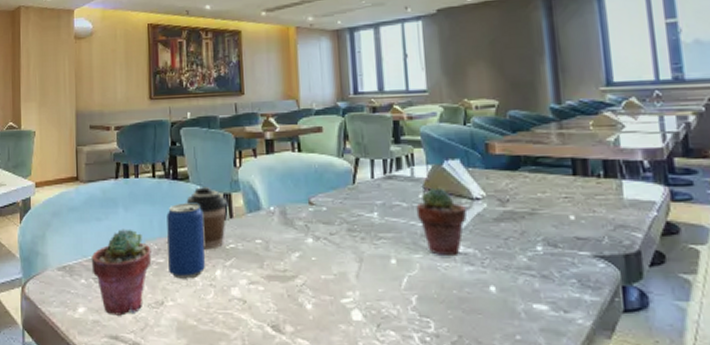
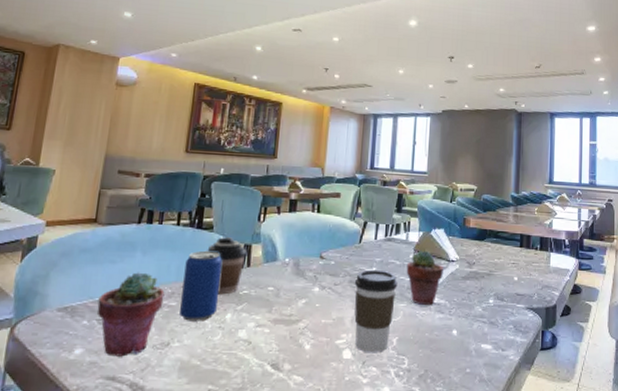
coffee cup: none [353,214,408,315] -> present [354,269,398,353]

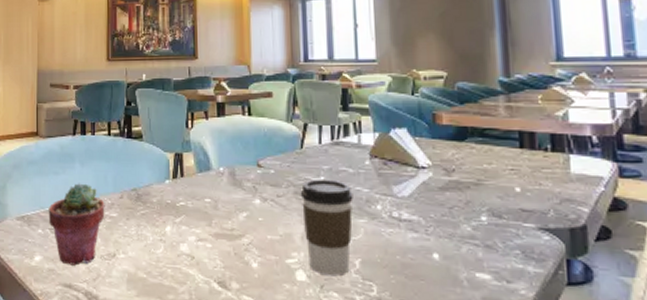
beverage can: present [179,250,222,321] -> none [120,160,156,234]
coffee cup: present [205,237,246,295] -> none [138,146,178,206]
potted succulent: present [406,250,443,305] -> none [362,155,412,222]

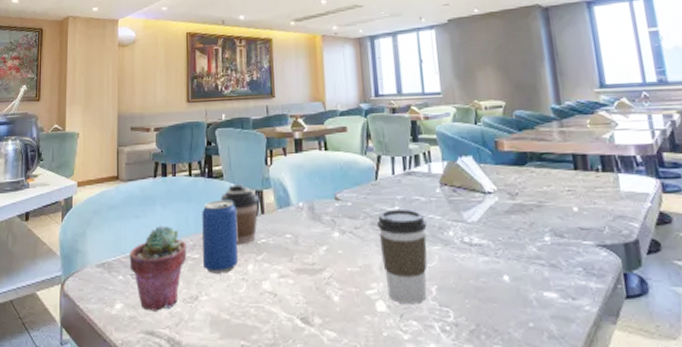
beverage can: none [120,160,156,234] -> present [202,199,238,274]
coffee cup: none [138,146,178,206] -> present [219,184,259,245]

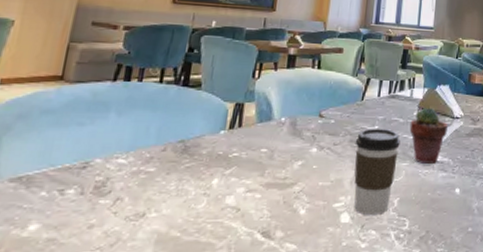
potted succulent: present [129,225,187,311] -> none [58,135,142,232]
beverage can: present [202,199,238,274] -> none [158,110,210,188]
coffee cup: present [219,184,259,245] -> none [191,95,238,158]
potted succulent: none [433,182,480,247] -> present [409,107,448,164]

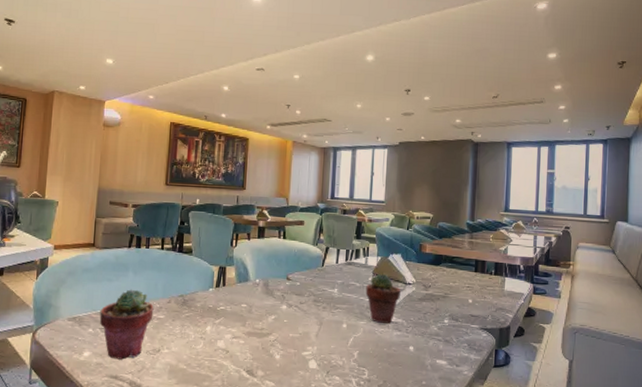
potted succulent: none [58,135,142,232] -> present [99,289,154,360]
coffee cup: present [354,128,401,216] -> none [318,290,358,365]

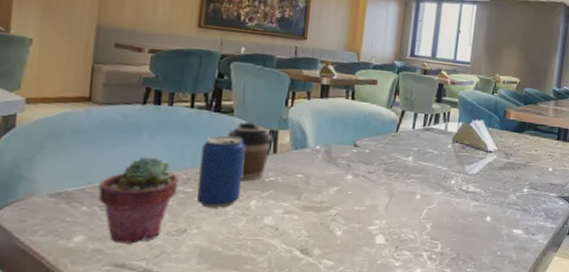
beverage can: none [167,271,201,332] -> present [197,135,244,208]
coffee cup: none [186,260,222,310] -> present [225,122,272,182]
potted succulent: present [365,273,401,323] -> none [443,140,481,193]

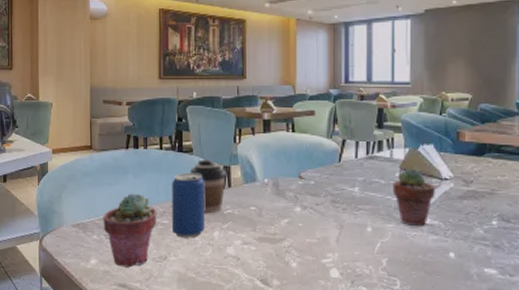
potted succulent: none [443,140,481,193] -> present [392,168,435,226]

